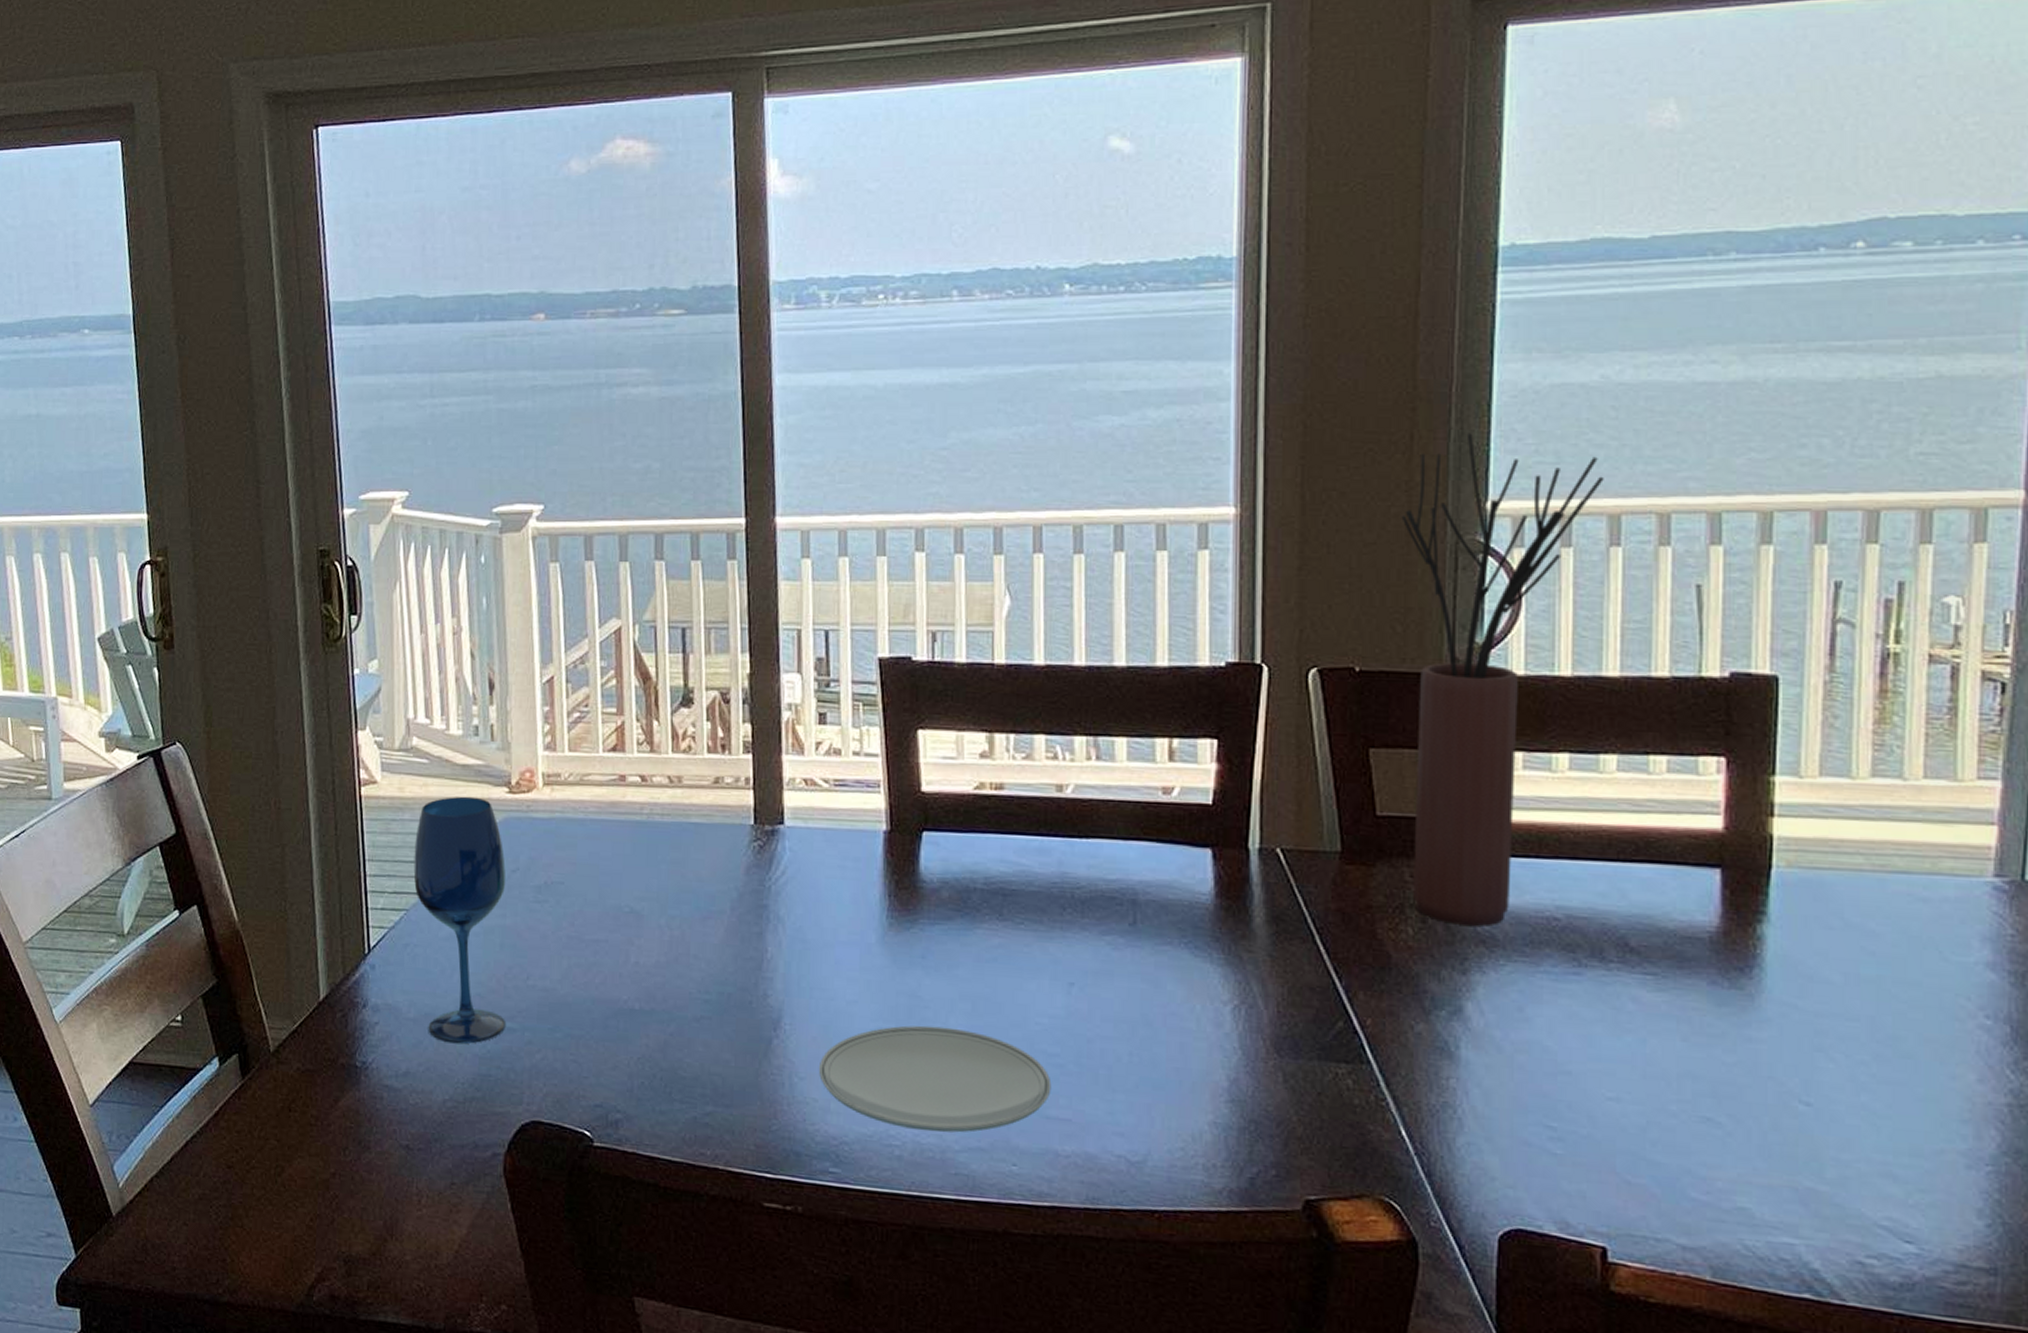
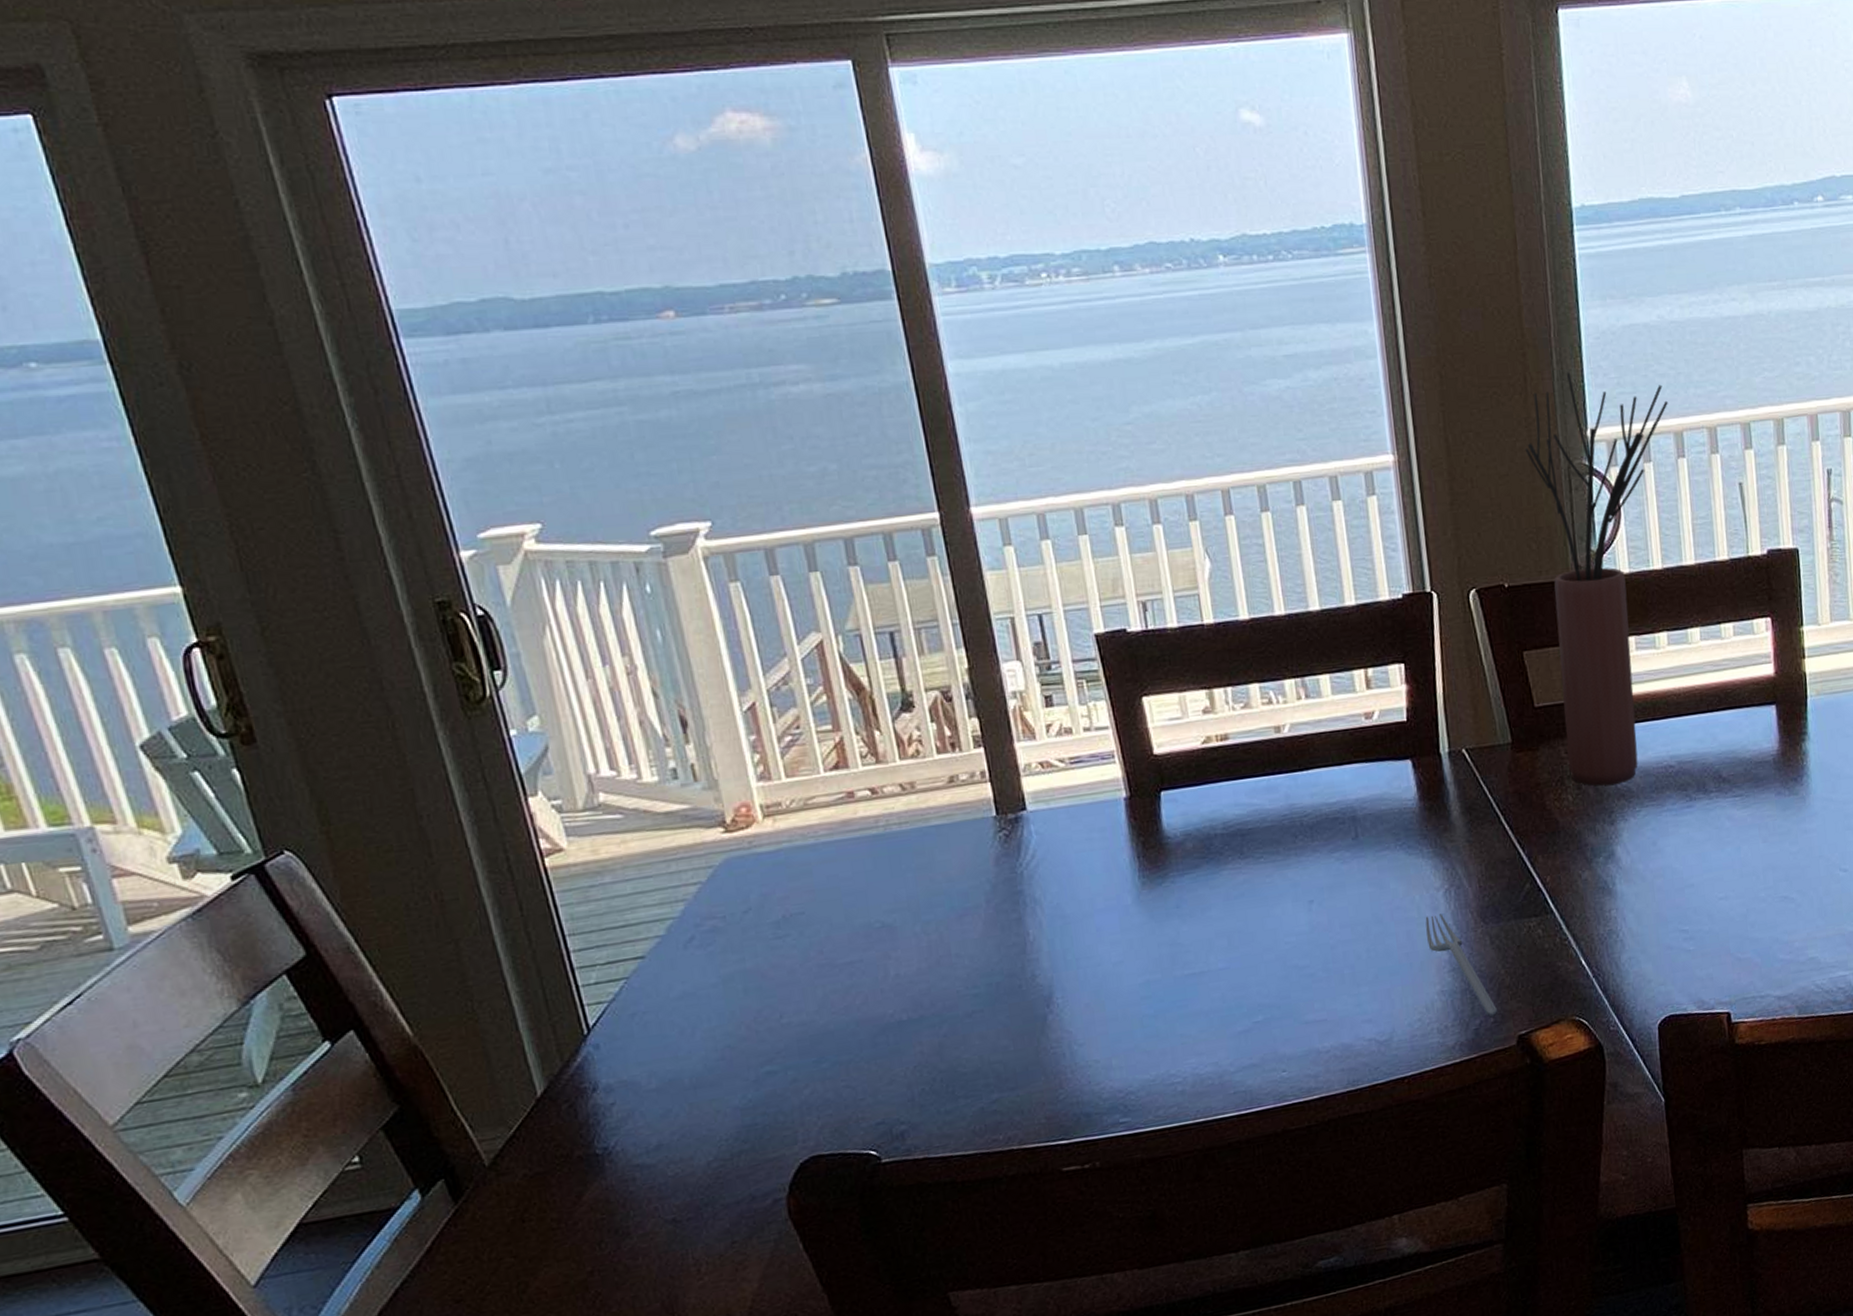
wineglass: present [413,796,507,1044] -> none [622,843,766,1104]
plate: present [819,1025,1052,1133] -> none [1096,963,1307,1066]
fork: none [1204,1031,1283,1170] -> present [1425,914,1498,1018]

